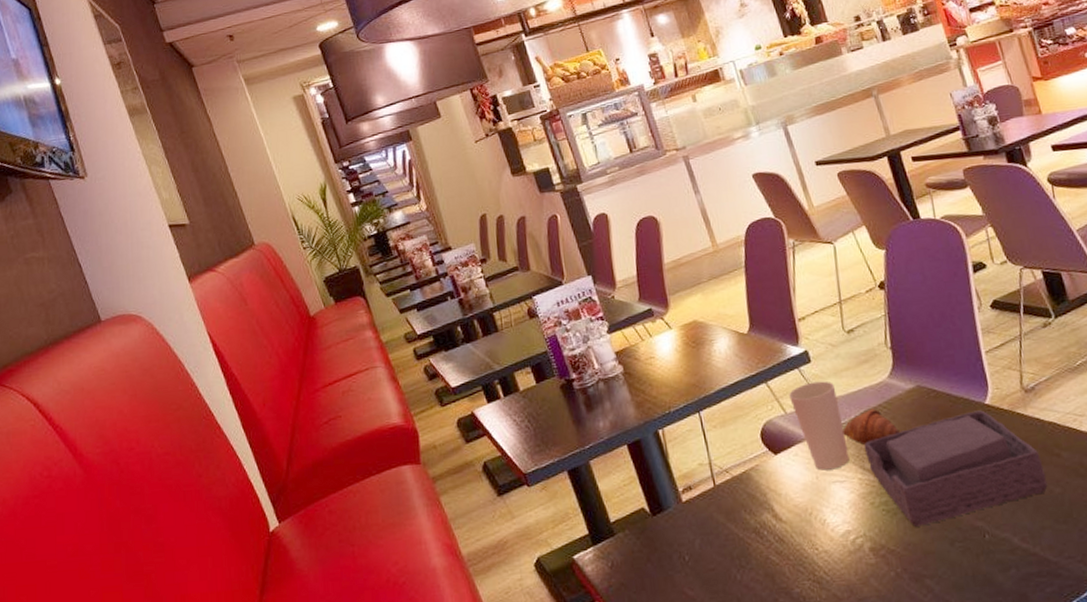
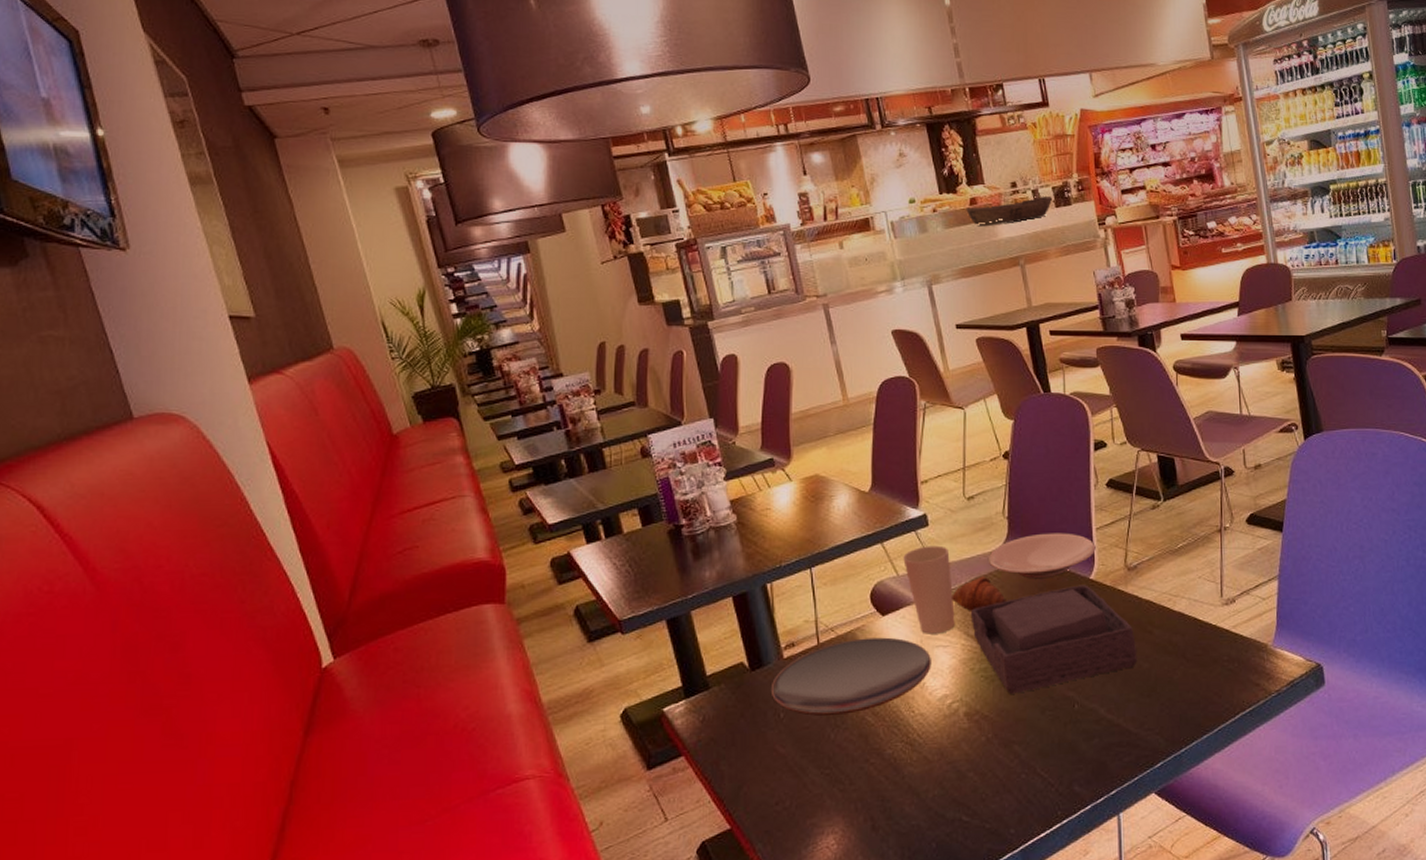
plate: none [673,475,830,558] -> present [770,637,931,716]
basket: none [812,24,898,64] -> present [966,195,1052,227]
saucer: none [875,358,988,408] -> present [988,533,1096,579]

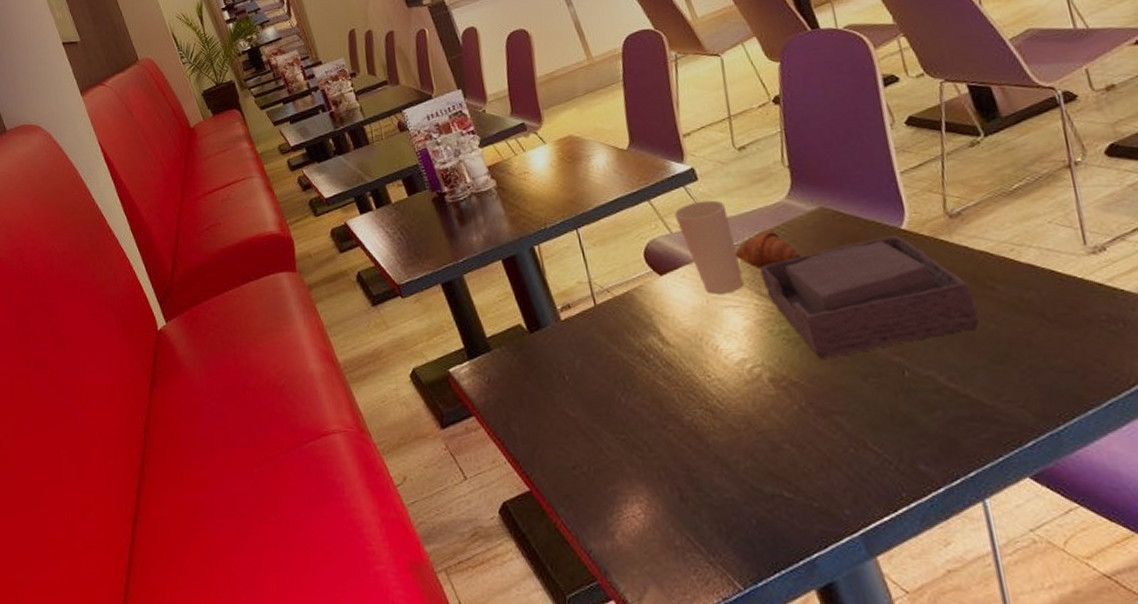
plate: present [770,637,931,716] -> none [551,297,723,379]
saucer: present [988,533,1096,579] -> none [771,179,904,232]

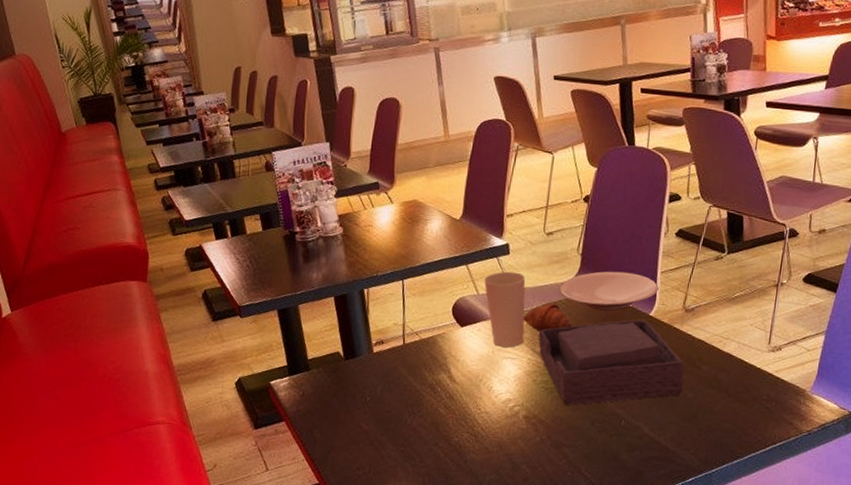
saucer: none [771,179,904,232] -> present [559,271,659,311]

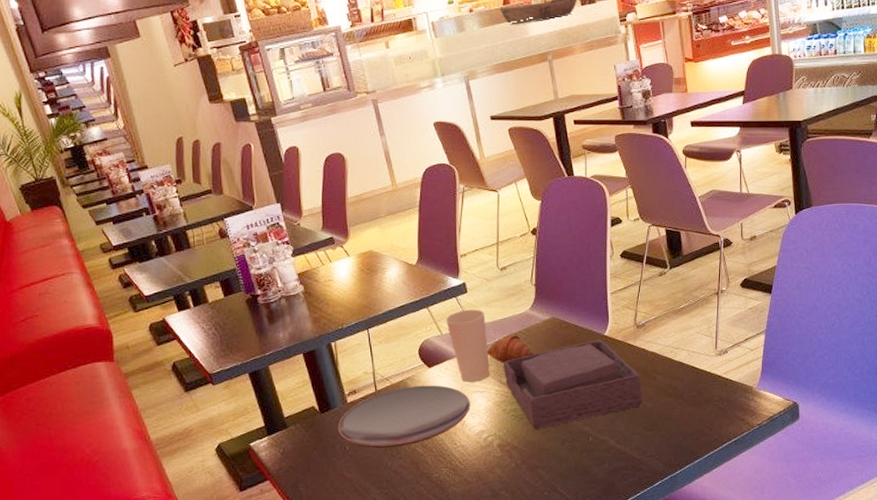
plate: none [360,343,500,405] -> present [337,385,470,448]
saucer: present [559,271,659,311] -> none [518,297,610,336]

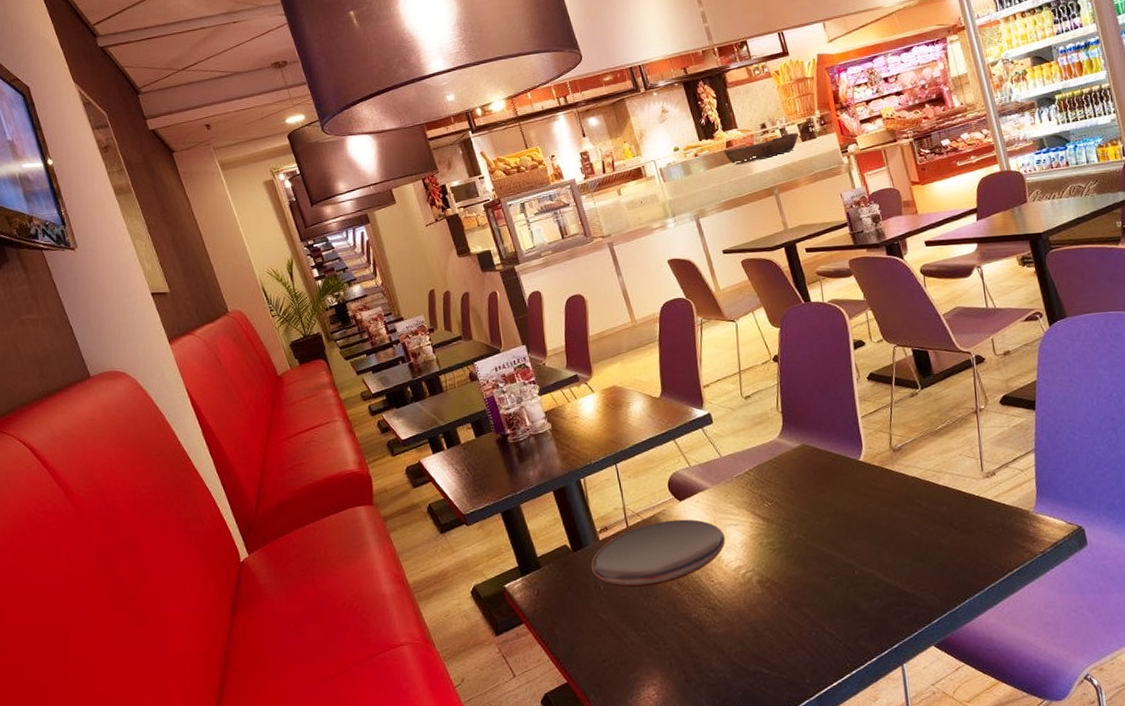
cup: present [446,309,490,382] -> none [693,439,743,515]
croissant: present [487,334,533,363] -> none [738,463,786,494]
napkin holder: present [503,340,643,429] -> none [755,466,909,563]

